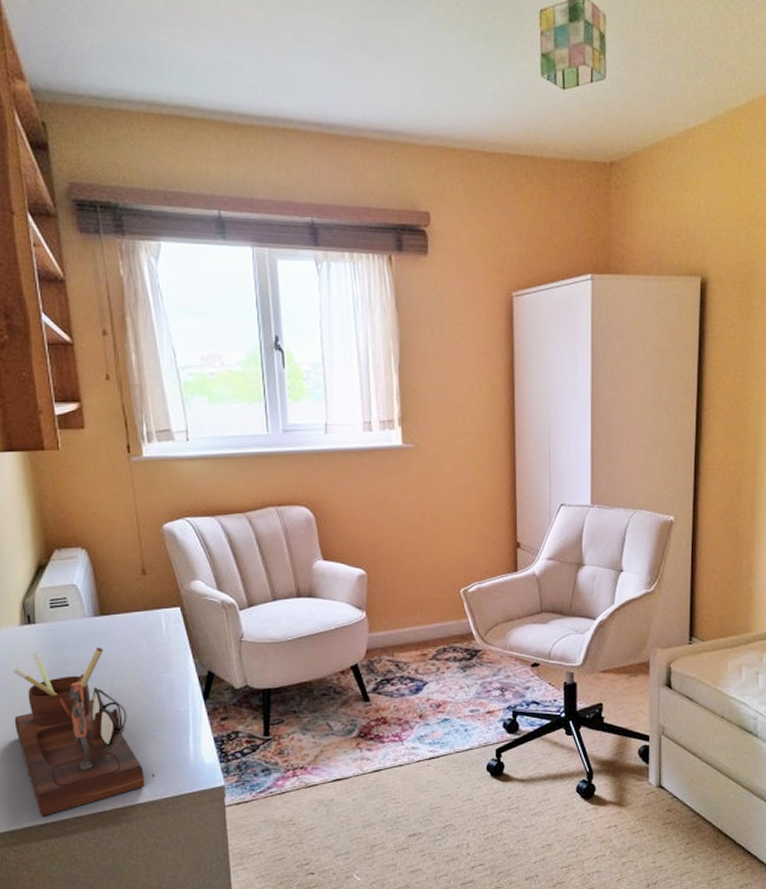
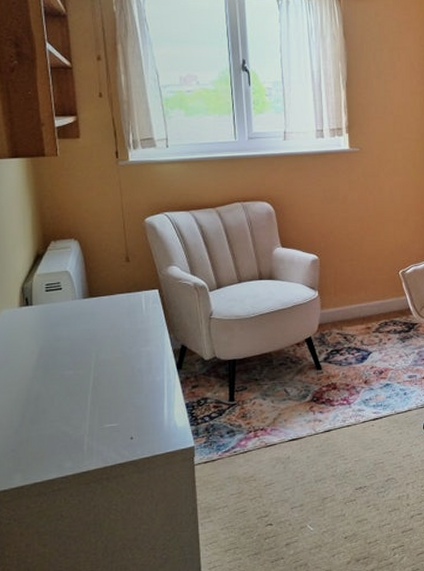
desk organizer: present [13,647,145,817] -> none [11,325,125,477]

